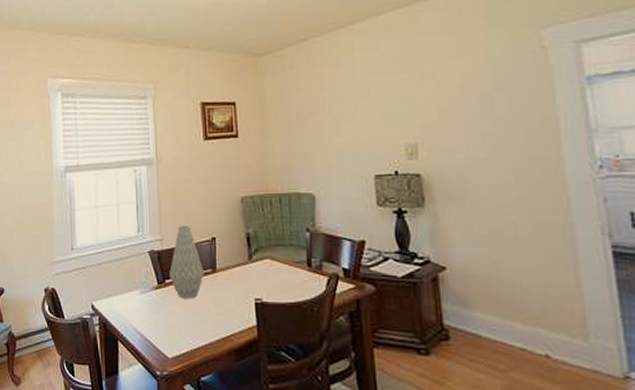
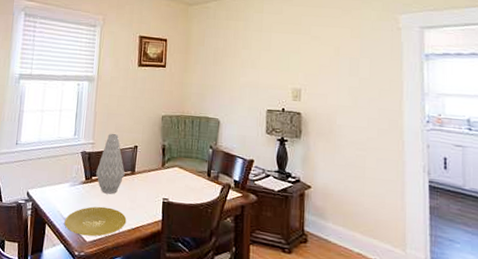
plate: none [139,314,214,352] -> present [64,206,127,237]

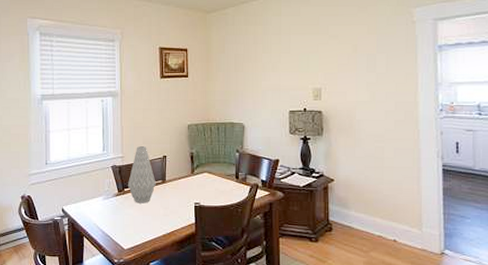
plate: present [64,206,127,237] -> none [102,216,161,244]

